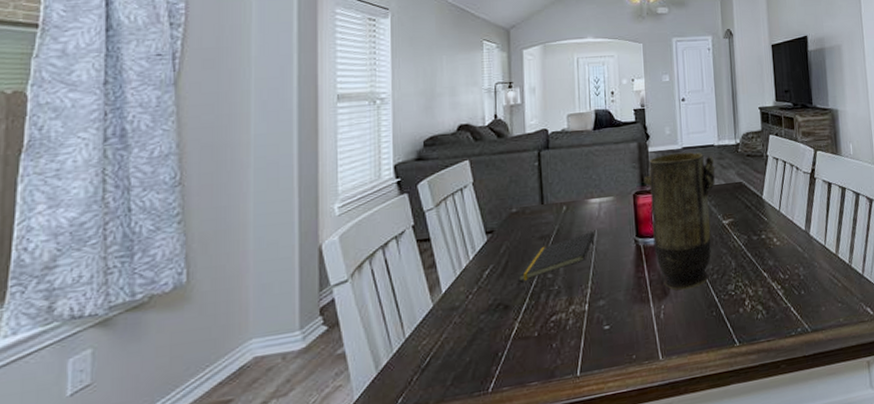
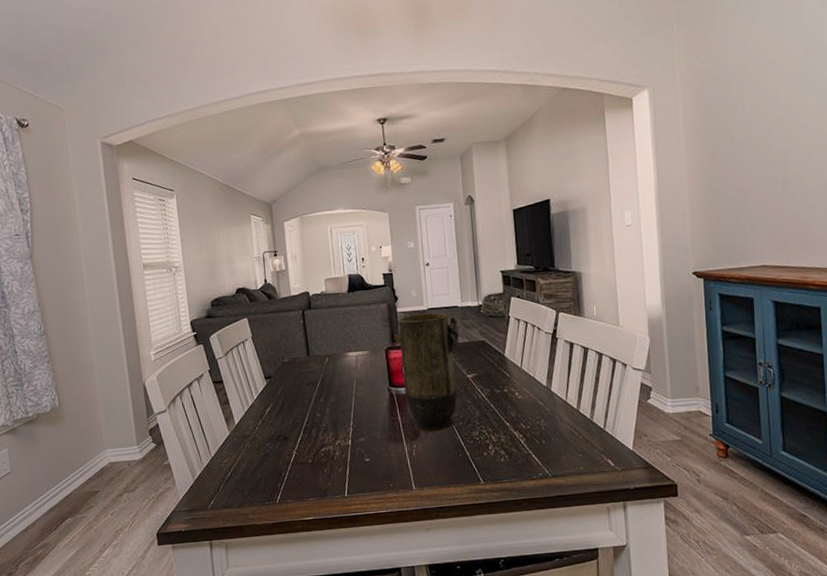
notepad: present [518,231,595,282] -> none [293,380,354,419]

